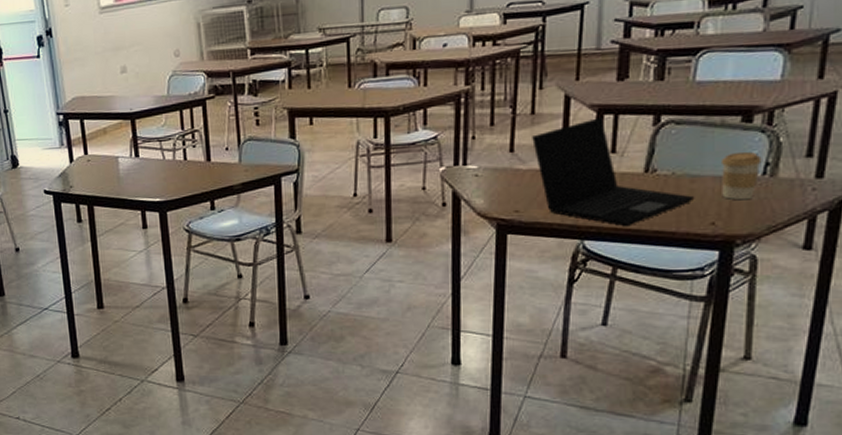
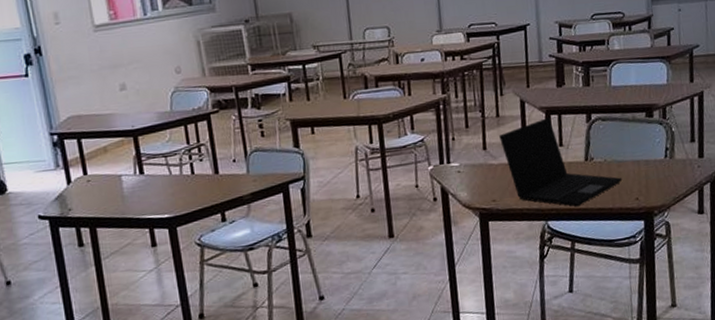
coffee cup: present [720,151,762,201] -> none [636,140,663,179]

